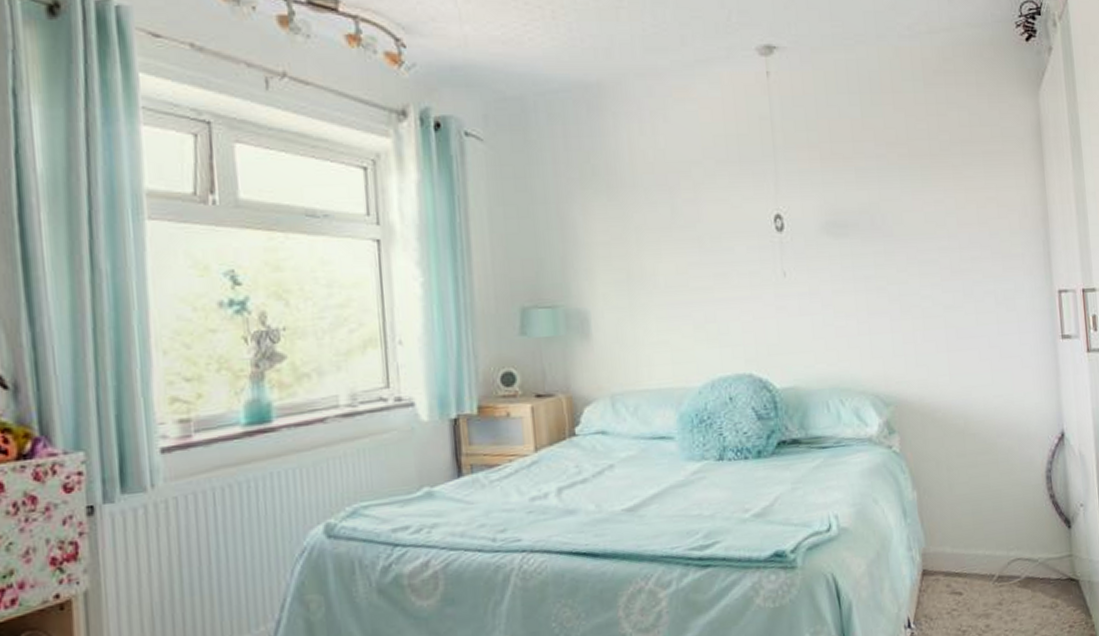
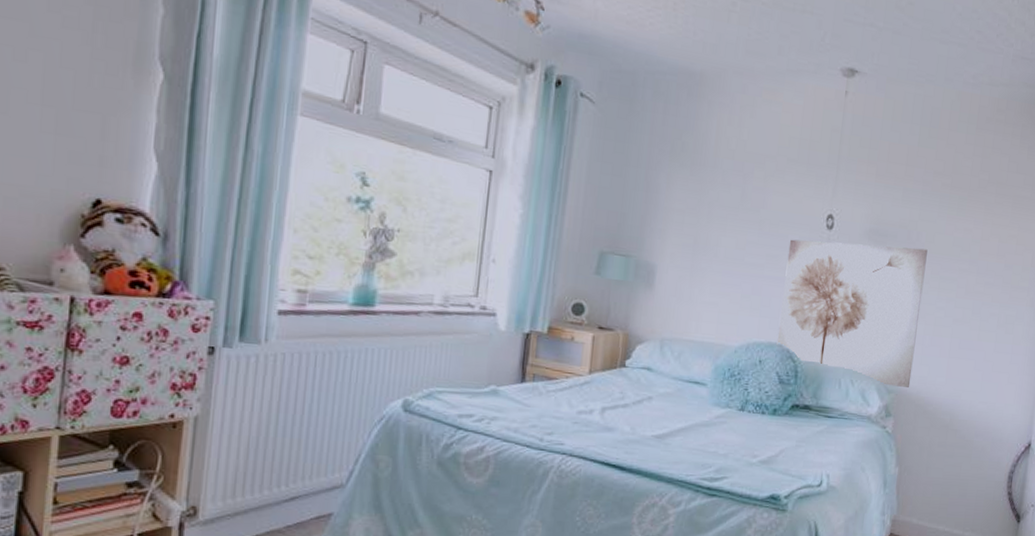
wall art: none [736,232,910,399] -> present [776,239,928,389]

